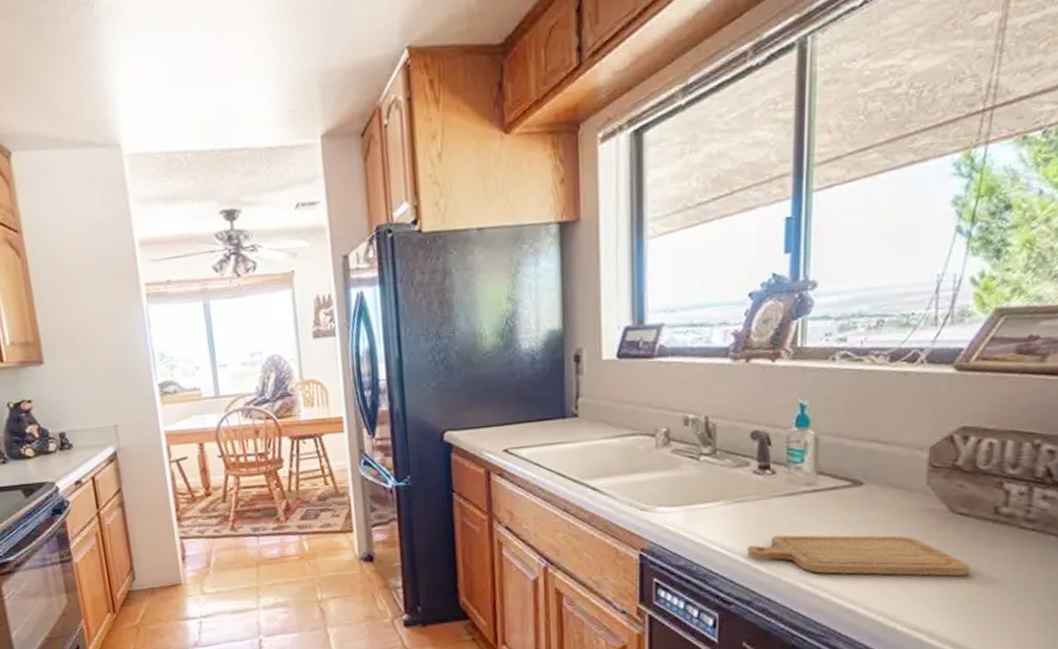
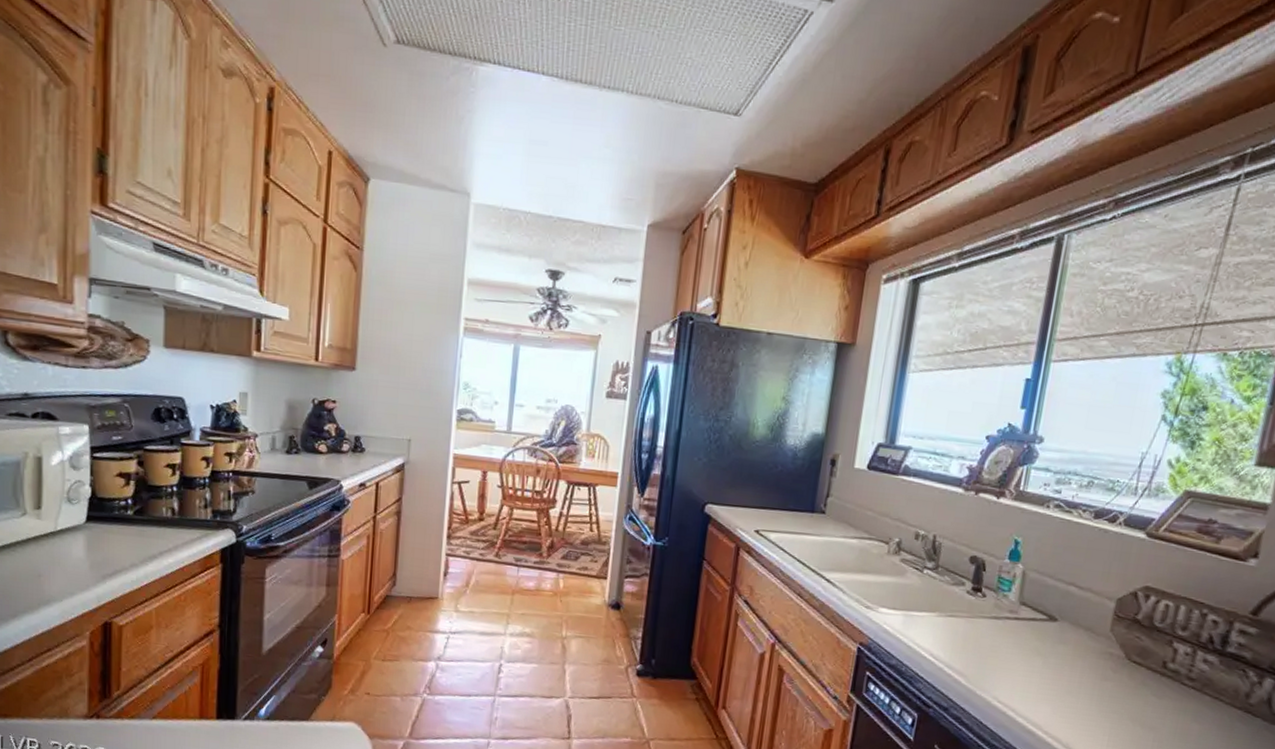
chopping board: present [747,535,970,576] -> none [950,652,1137,718]

